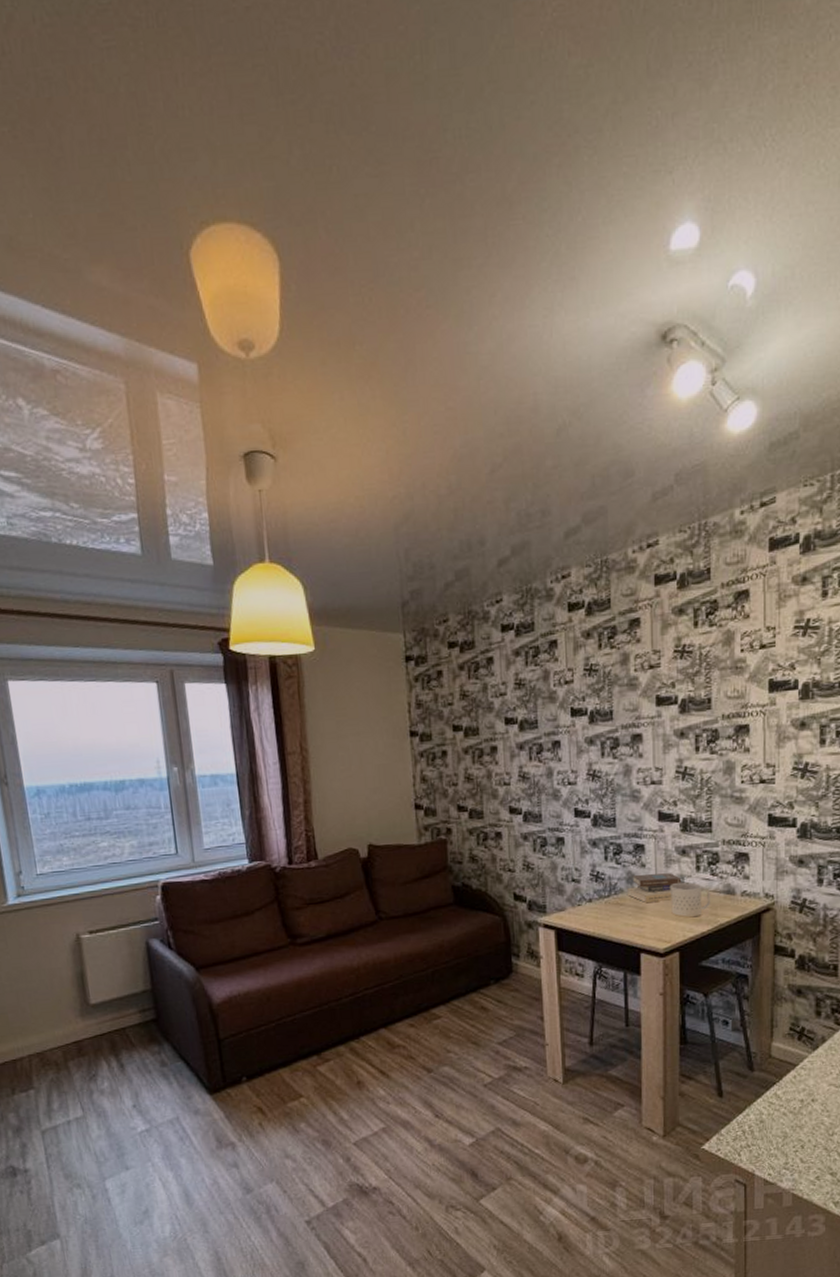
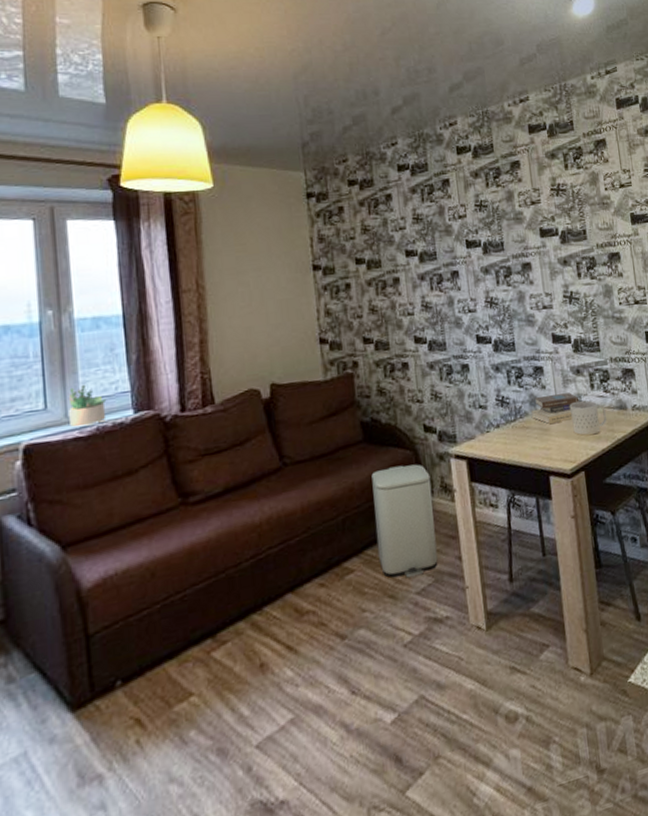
succulent plant: none [194,834,226,871] -> present [68,384,107,427]
pedal bin: none [460,929,520,1029] -> present [371,464,438,578]

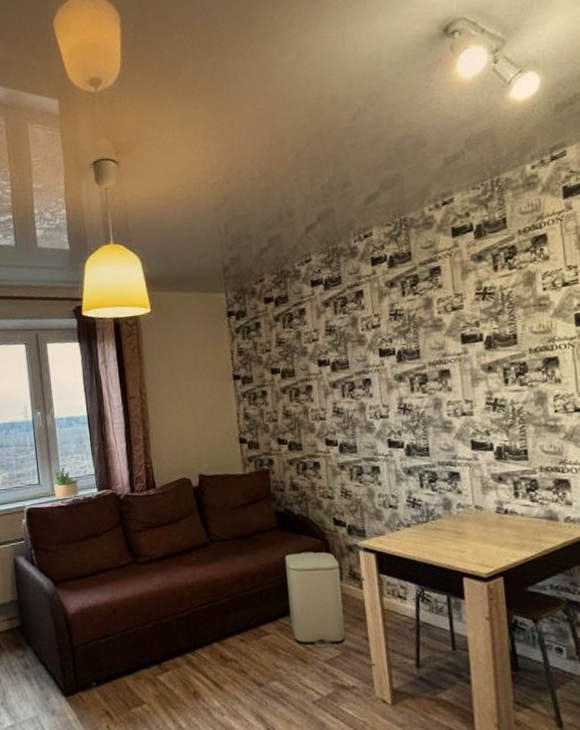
books: present [531,392,580,425] -> none [445,499,501,529]
mug: present [569,400,608,436] -> none [488,508,533,543]

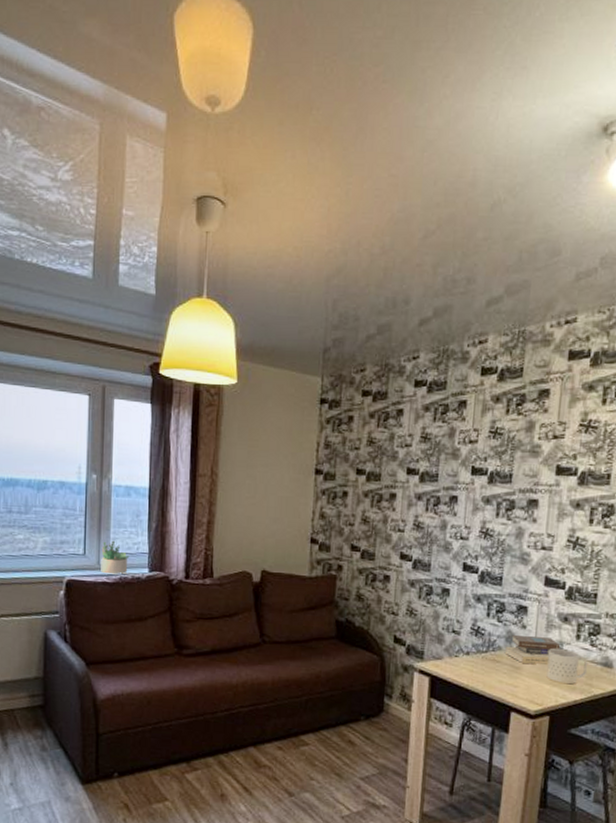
pedal bin: present [285,552,346,647] -> none [332,666,392,765]
books: none [445,499,501,529] -> present [504,634,561,664]
mug: none [488,508,533,543] -> present [546,649,588,685]

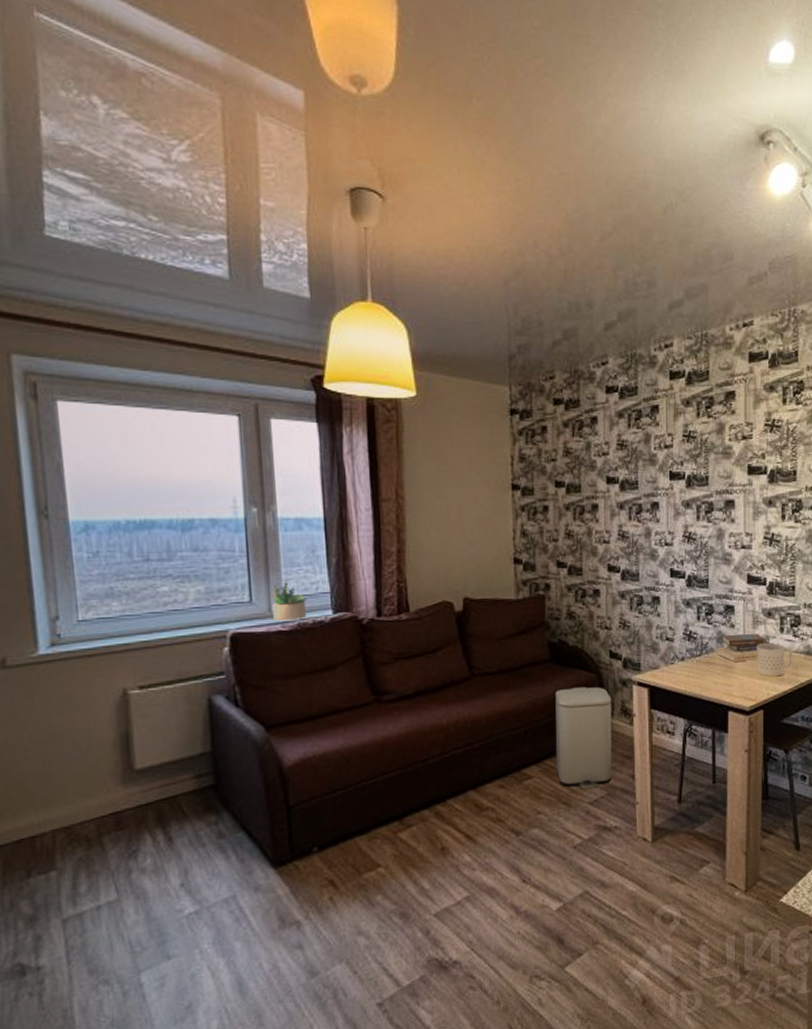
pedal bin: none [332,666,392,765] -> present [555,686,612,789]

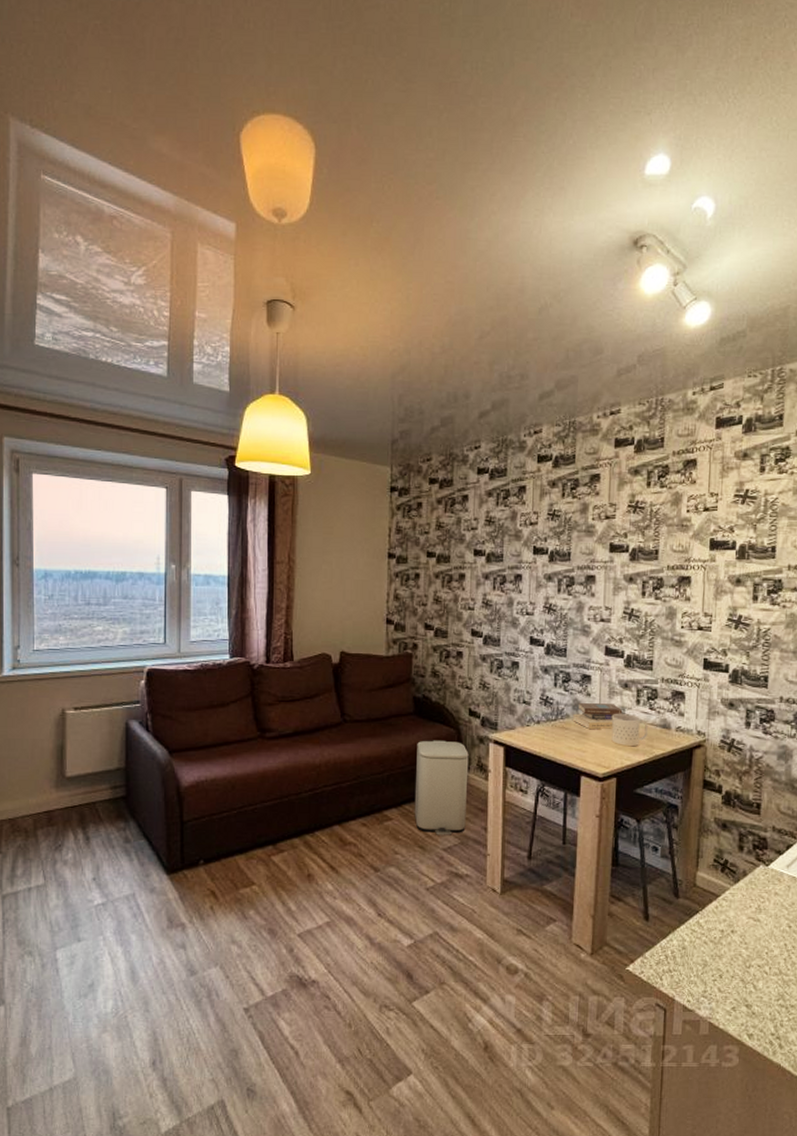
succulent plant: present [271,582,308,622] -> none [182,628,210,662]

